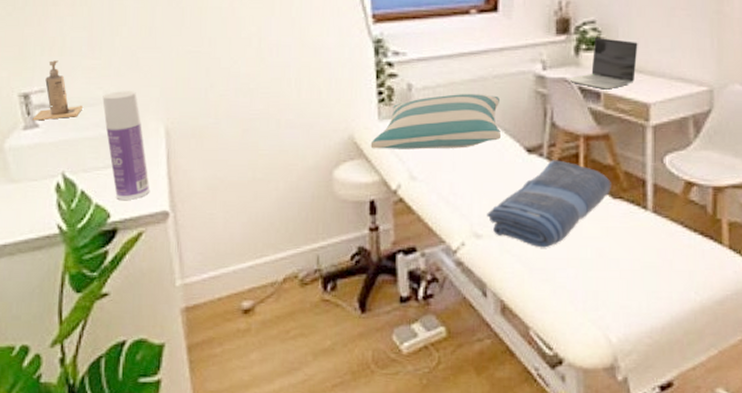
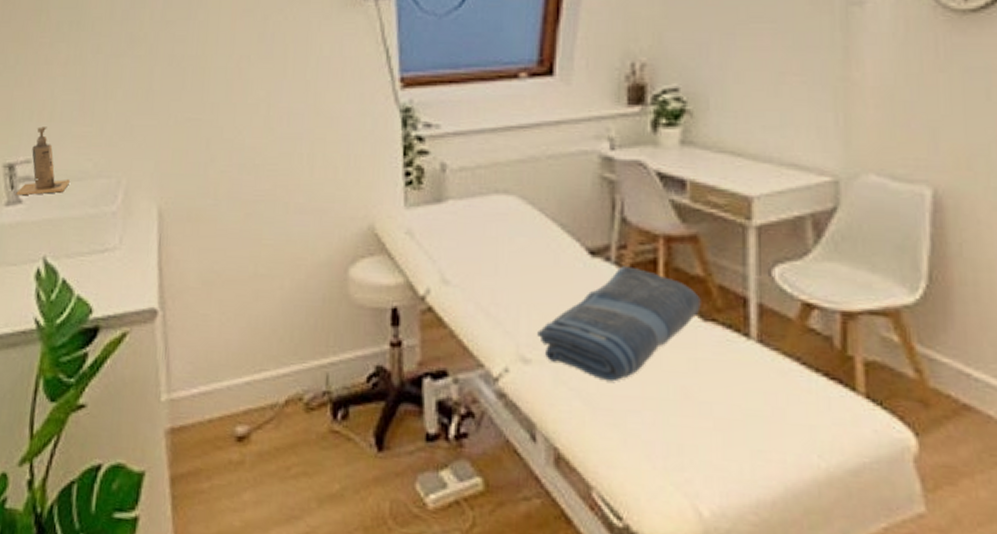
bottle: present [102,91,150,200] -> none [91,163,138,293]
pillow: present [370,94,502,149] -> none [394,177,557,247]
laptop: present [568,38,638,90] -> none [643,110,736,177]

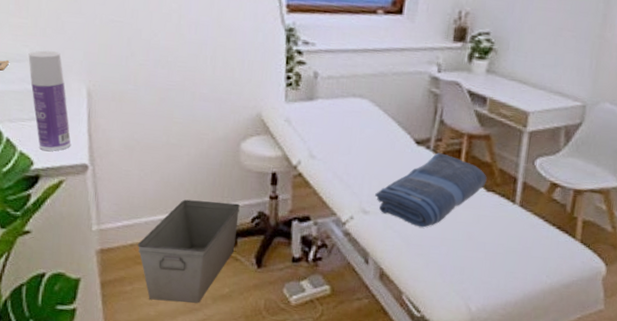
bottle: none [91,163,138,293] -> present [28,50,71,151]
storage bin: none [217,352,351,507] -> present [137,199,240,303]

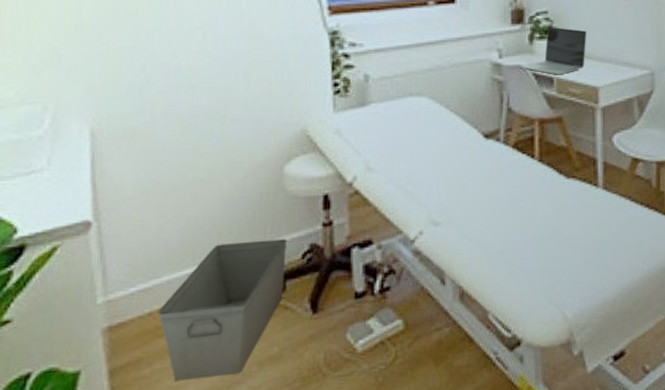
bottle: present [28,50,71,151] -> none [13,90,69,212]
towel: present [375,152,487,228] -> none [445,144,565,231]
laptop: none [459,48,526,96] -> present [523,27,587,75]

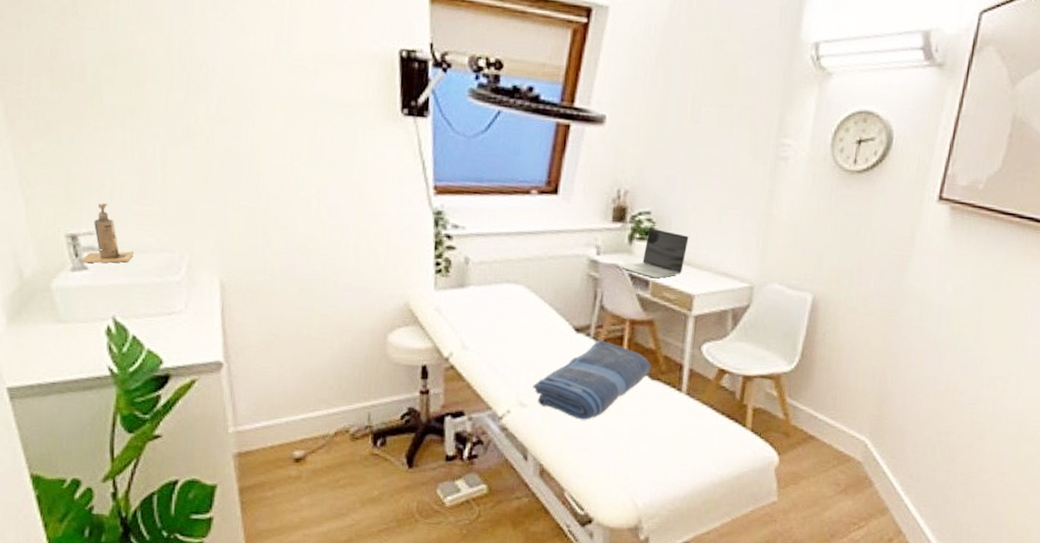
storage bin: present [157,239,287,381] -> none [277,396,388,508]
towel: none [445,144,565,231] -> present [533,340,651,420]

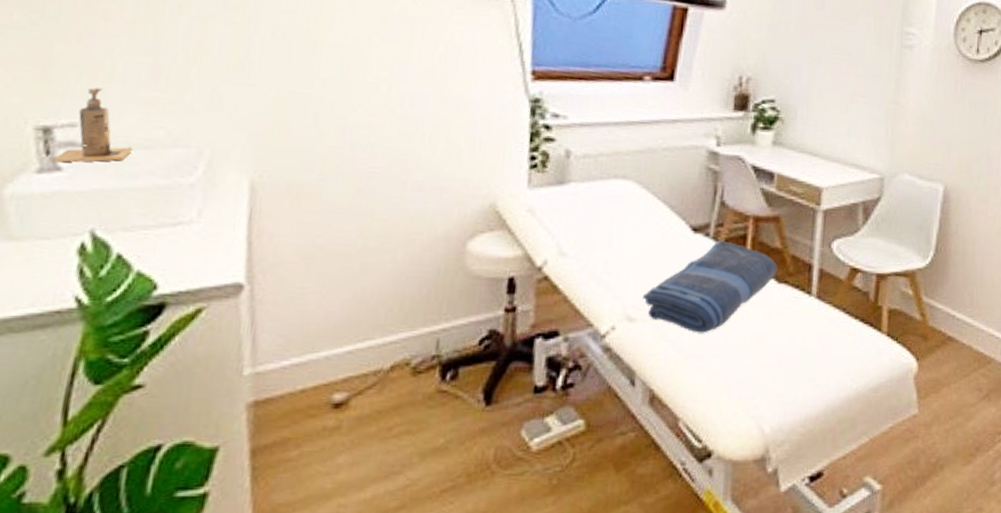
laptop: present [620,228,689,279] -> none [742,117,816,171]

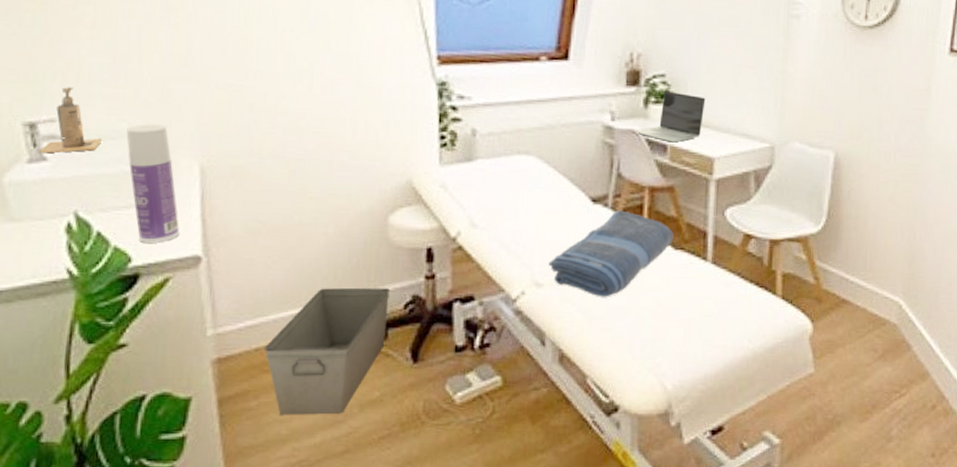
bottle: none [163,133,220,268] -> present [126,124,180,243]
storage bin: none [311,321,464,466] -> present [263,287,390,415]
laptop: none [742,117,816,171] -> present [636,91,706,143]

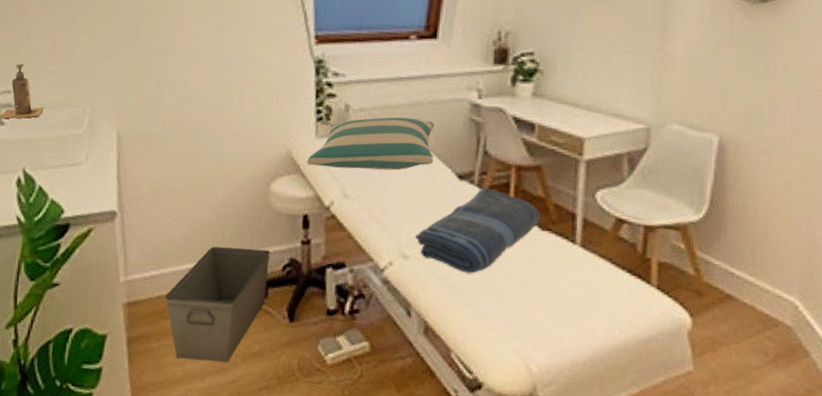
bottle: present [126,124,180,243] -> none [62,95,101,198]
pillow: none [430,141,567,197] -> present [307,117,434,171]
laptop: present [636,91,706,143] -> none [503,69,576,122]

